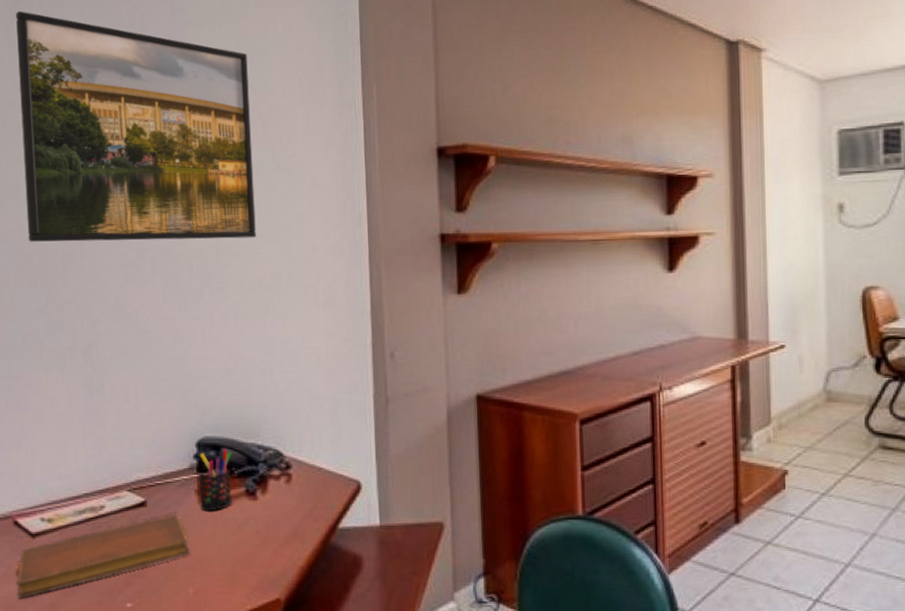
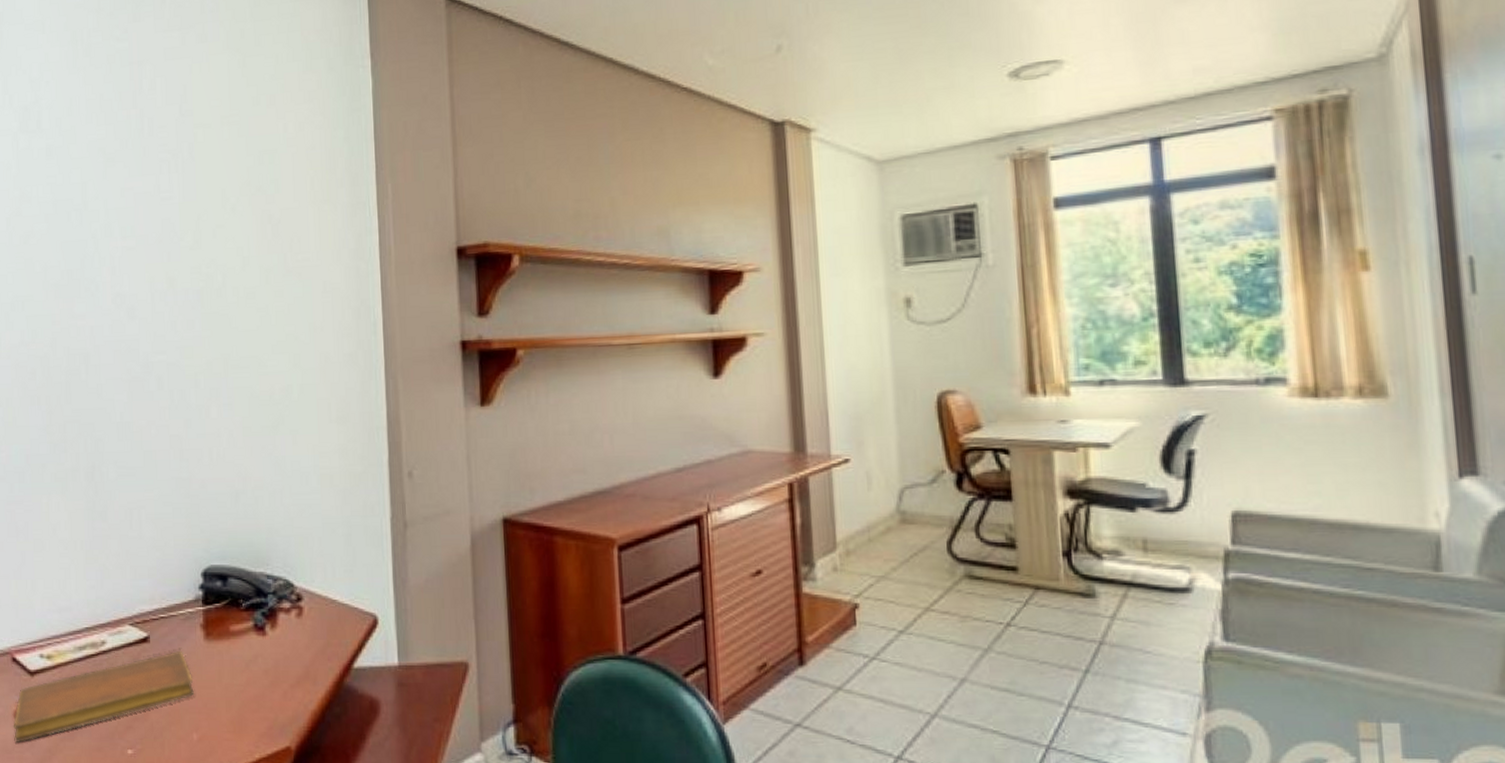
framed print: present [16,11,256,242] -> none [25,119,266,358]
pen holder: present [199,448,233,511] -> none [204,578,240,648]

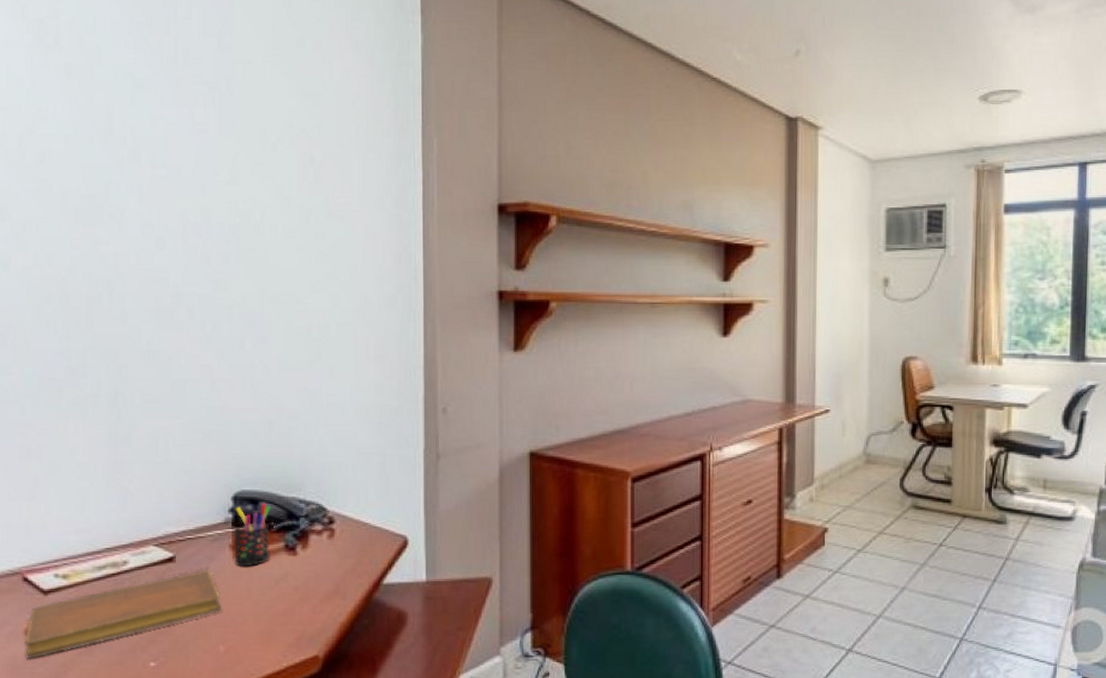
pen holder: none [204,578,240,648] -> present [234,502,271,567]

